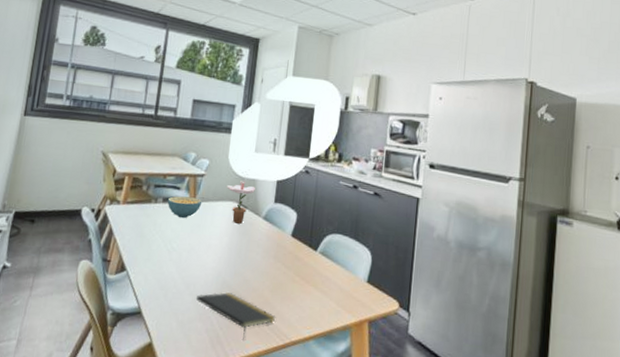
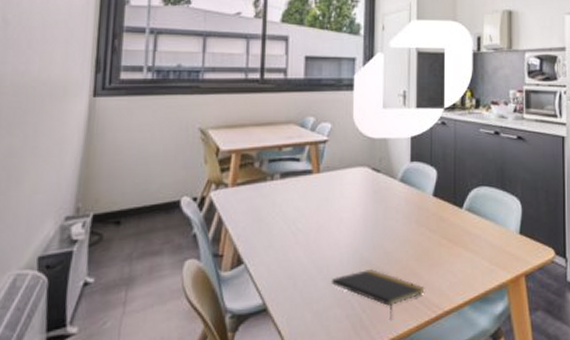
cereal bowl: present [167,196,203,219] -> none [286,168,328,194]
flower: present [226,169,255,224] -> none [354,128,387,191]

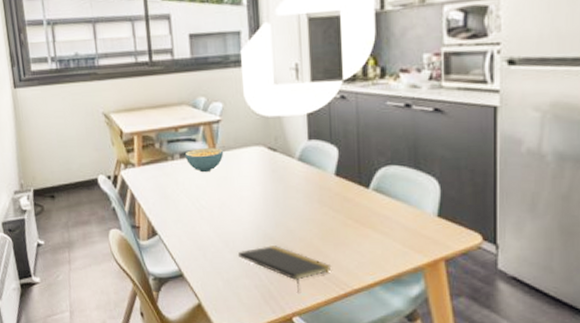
cereal bowl: none [286,168,328,194] -> present [184,148,224,173]

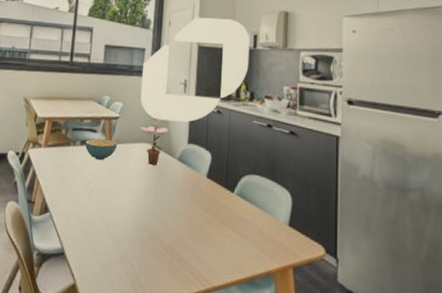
notepad: present [237,246,332,290] -> none [115,234,196,282]
flower: none [248,106,282,170] -> present [140,111,168,165]

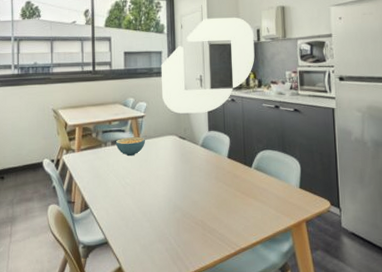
flower: present [140,111,168,165] -> none [164,105,190,154]

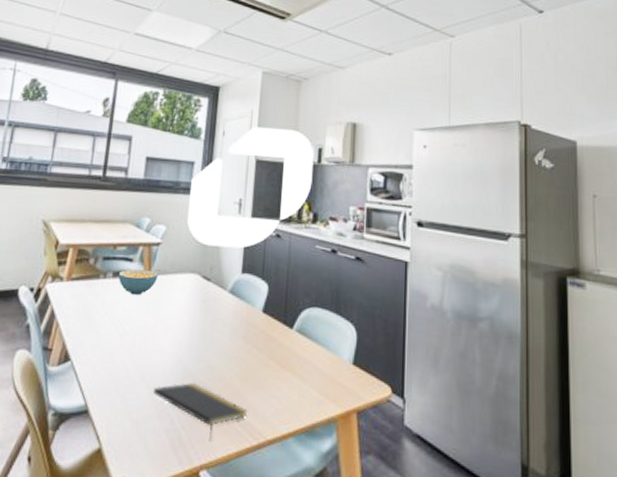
notepad: none [153,214,225,251] -> present [152,383,248,438]

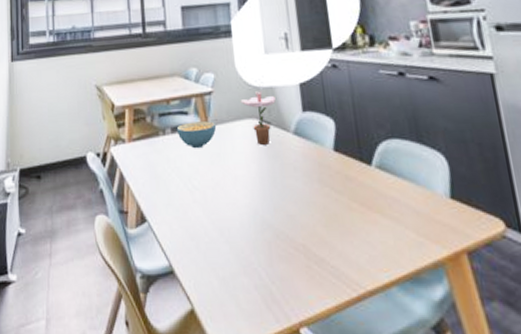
notepad: present [152,383,248,438] -> none [233,234,340,292]
flower: none [186,235,219,300] -> present [240,76,276,145]

